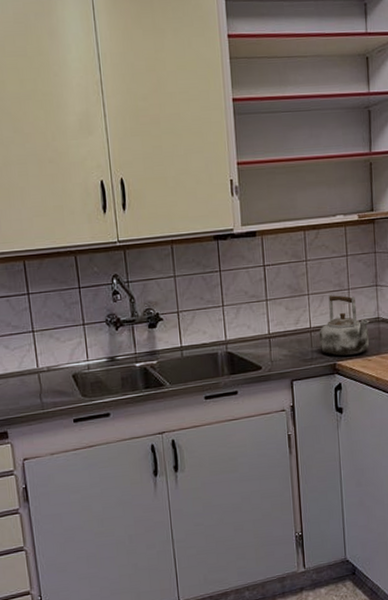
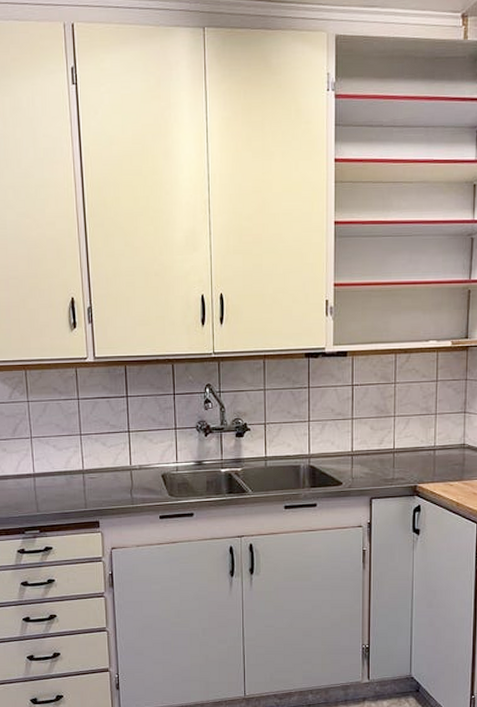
kettle: present [319,293,370,356] -> none [402,417,455,479]

